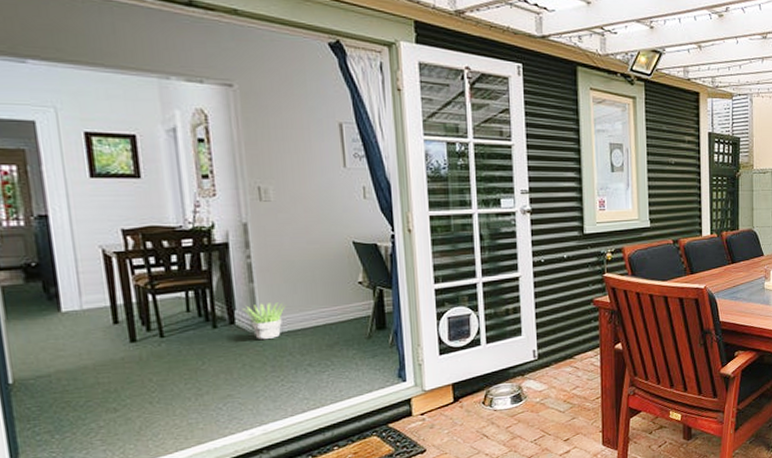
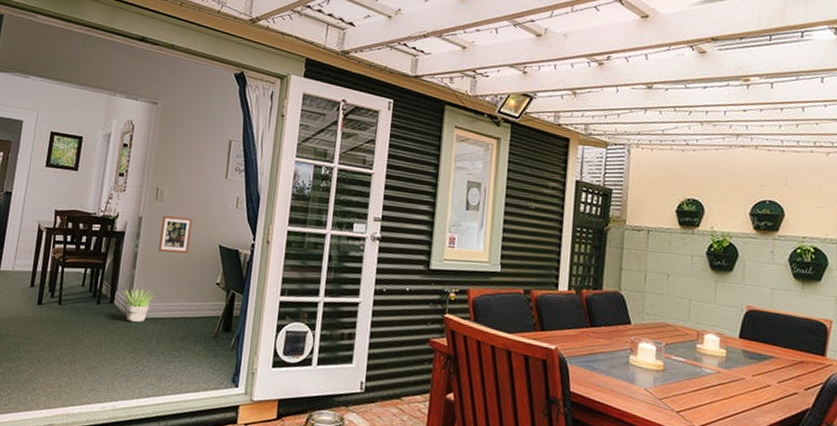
picture frame: none [275,216,317,259] -> present [158,216,193,254]

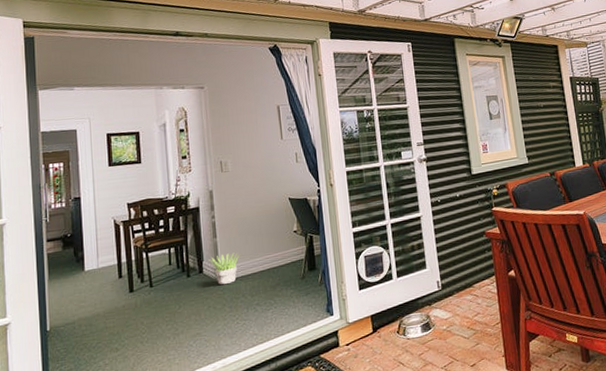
picture frame: present [158,216,193,254] -> none [232,180,263,217]

